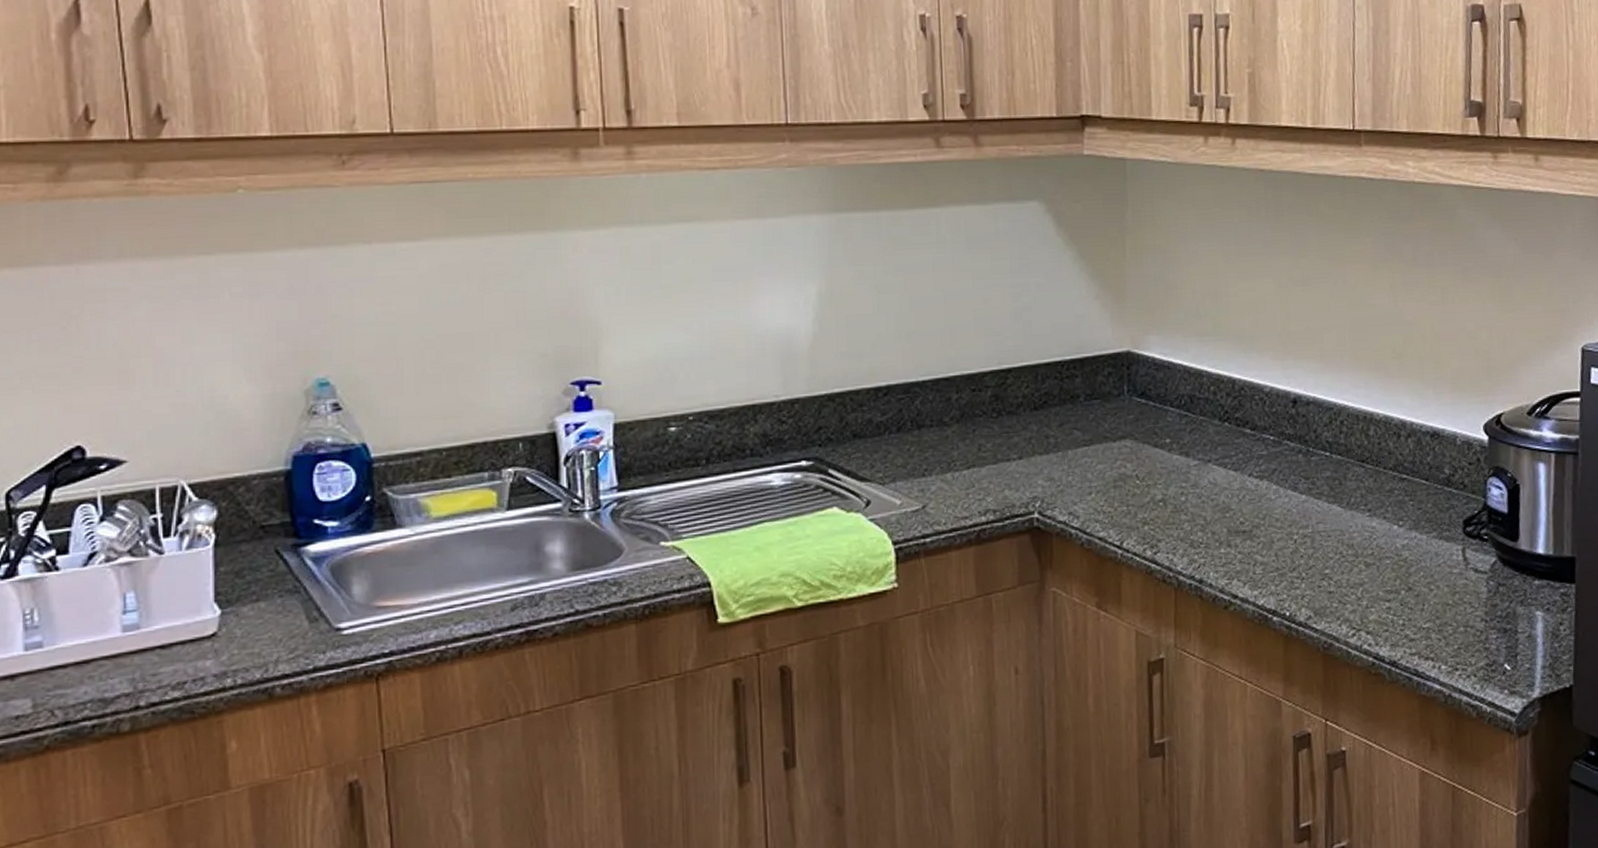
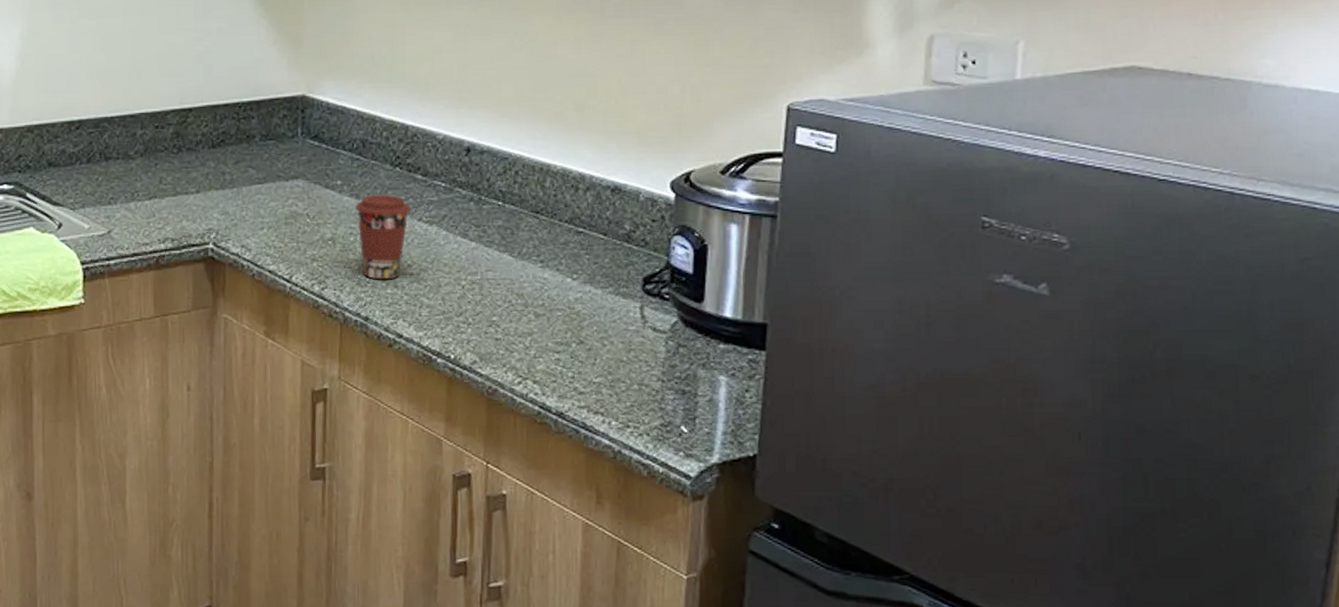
coffee cup: none [1185,451,1241,540] -> present [355,194,411,280]

